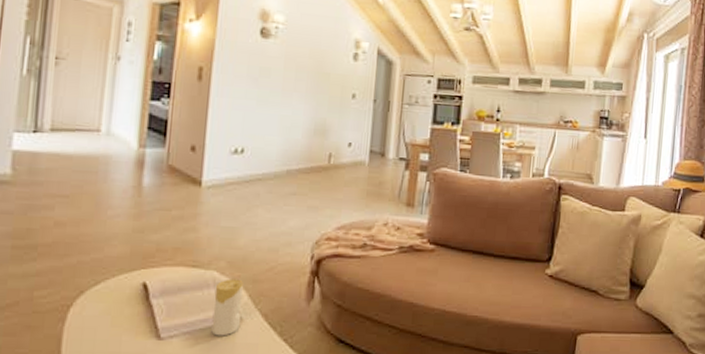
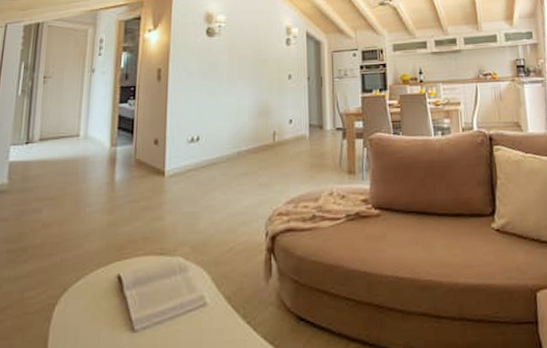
candle: present [211,279,244,336] -> none [180,263,207,324]

